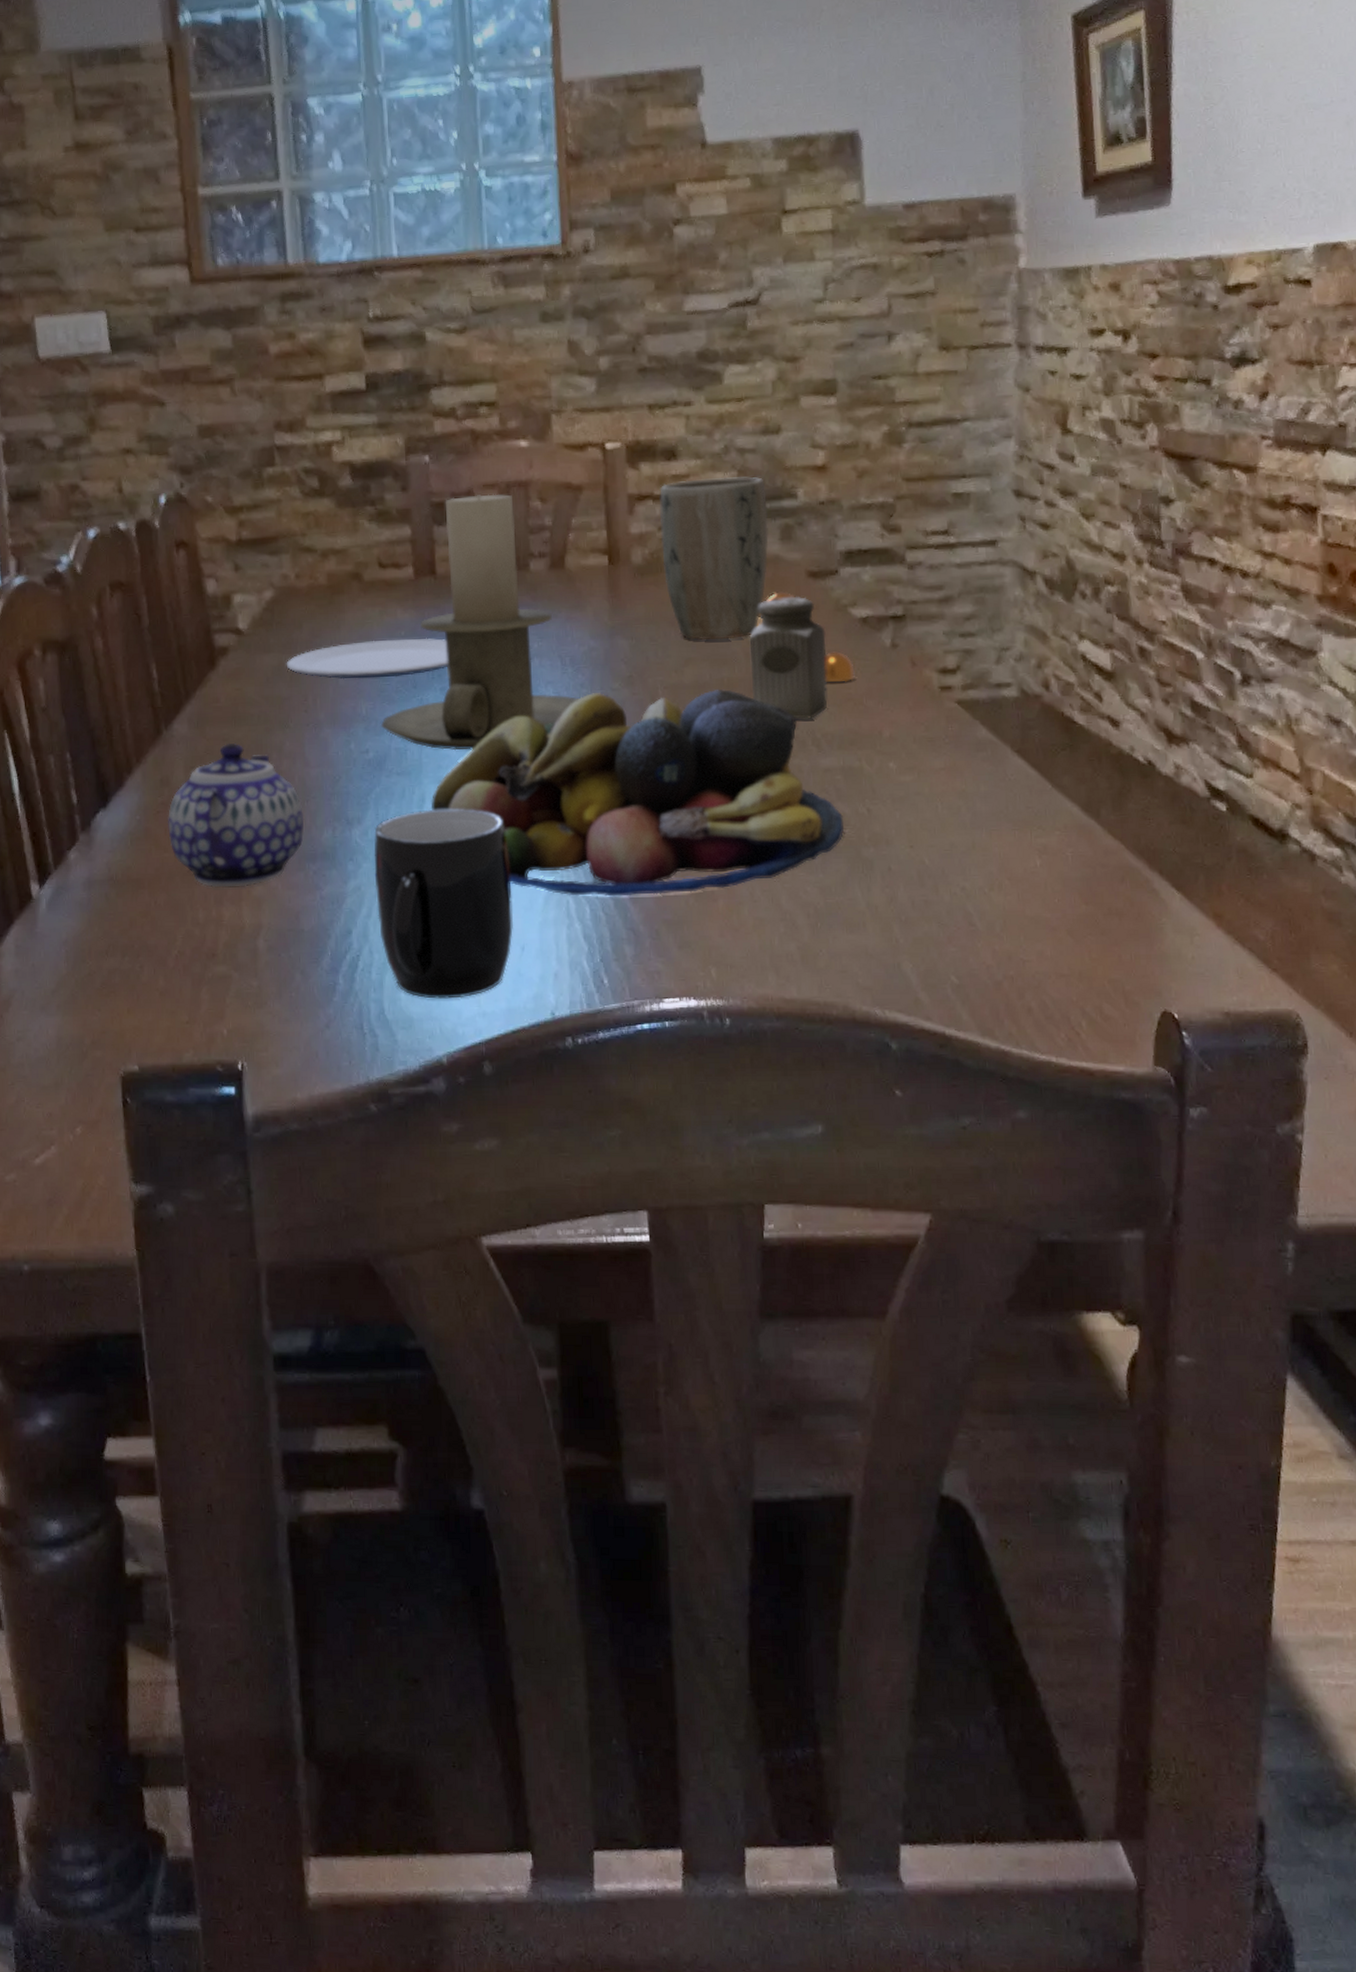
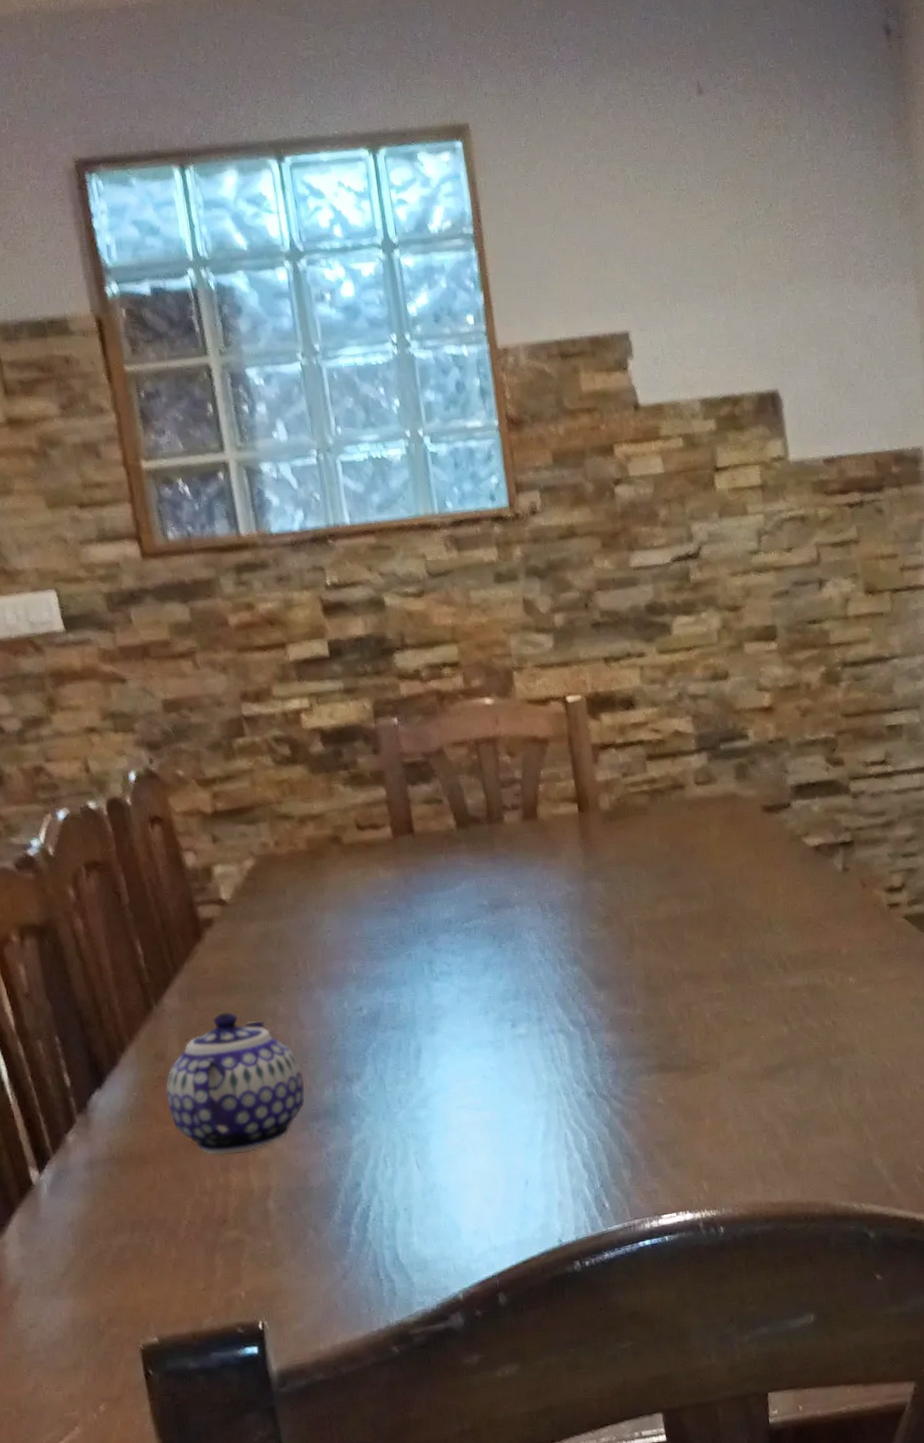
plate: present [286,638,448,680] -> none [272,894,433,941]
mug: present [374,808,513,999] -> none [374,1055,516,1240]
candle holder: present [380,494,579,751] -> none [371,751,561,1001]
fruit bowl: present [432,688,844,897] -> none [427,921,813,1128]
plant pot: present [659,476,769,641] -> none [621,721,727,878]
salt shaker: present [749,597,828,719] -> none [714,831,790,944]
pepper shaker: present [765,591,855,682] -> none [726,826,813,908]

